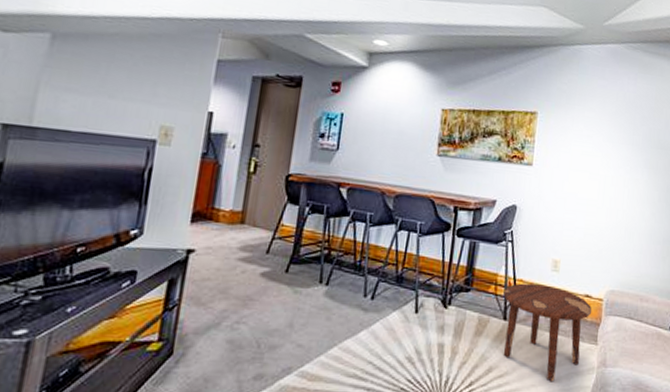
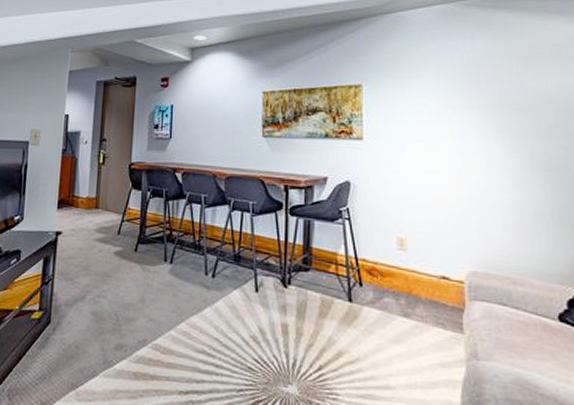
side table: present [503,283,592,382] -> none [346,263,452,373]

